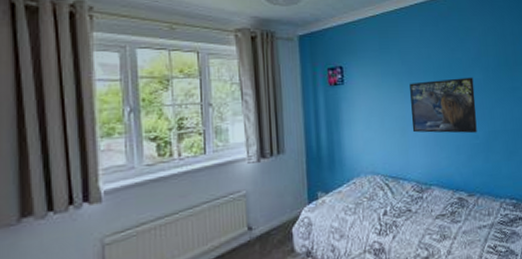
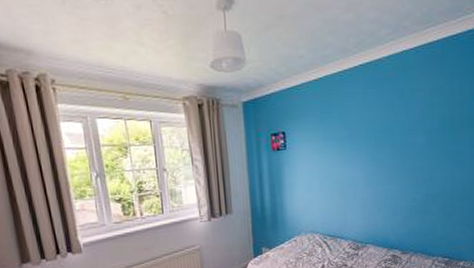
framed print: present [410,77,477,134] -> none [350,140,416,196]

